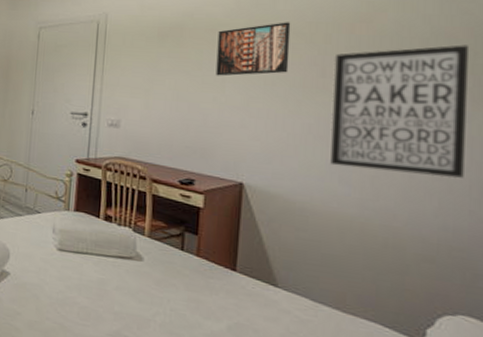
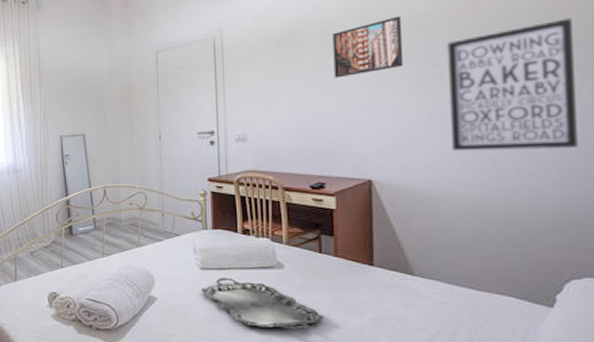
serving tray: none [55,261,180,328] -> present [200,278,325,330]

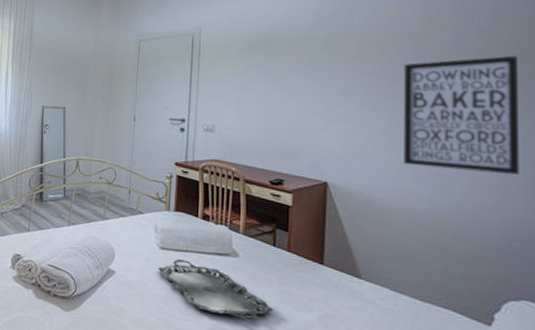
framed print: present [332,16,404,78] -> none [299,35,364,85]

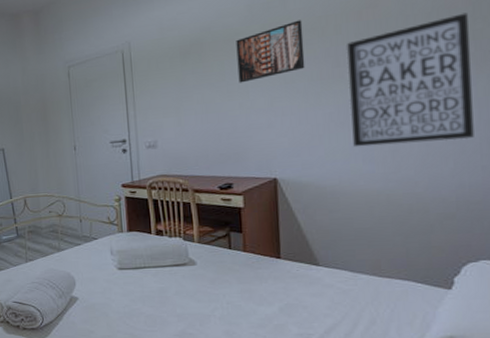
serving tray: present [158,259,274,320] -> none [119,276,236,321]
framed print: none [299,35,364,85] -> present [236,20,305,83]

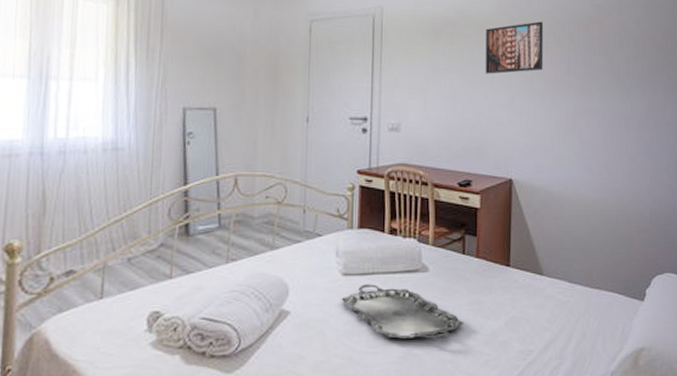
serving tray: none [119,276,236,321] -> present [341,284,465,339]
wall art: present [346,12,474,147] -> none [576,45,664,159]

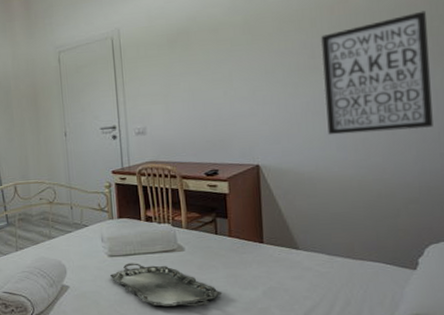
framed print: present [485,21,544,74] -> none [220,12,284,72]
wall art: none [576,45,664,159] -> present [320,11,433,135]

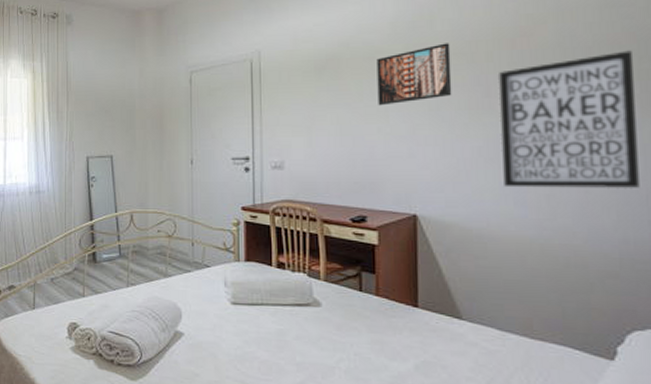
serving tray: present [109,263,223,307] -> none [231,314,365,374]
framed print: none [220,12,284,72] -> present [376,43,452,106]

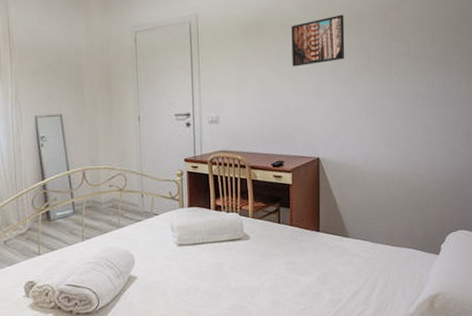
wall art: present [497,50,640,189] -> none [375,27,459,133]

